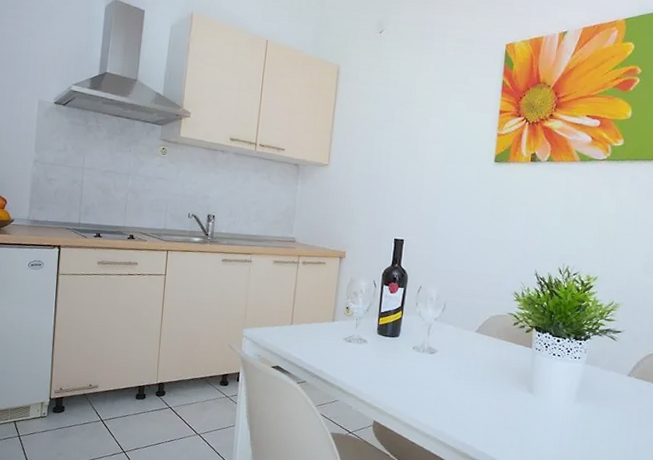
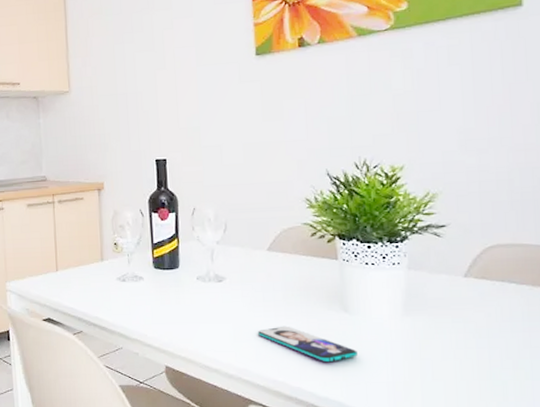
smartphone: none [456,398,534,434] -> present [258,326,358,363]

